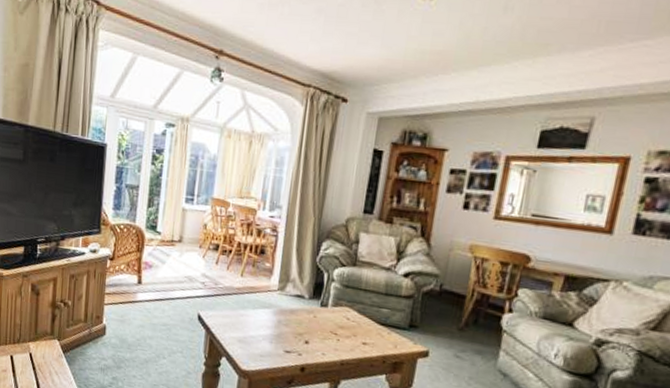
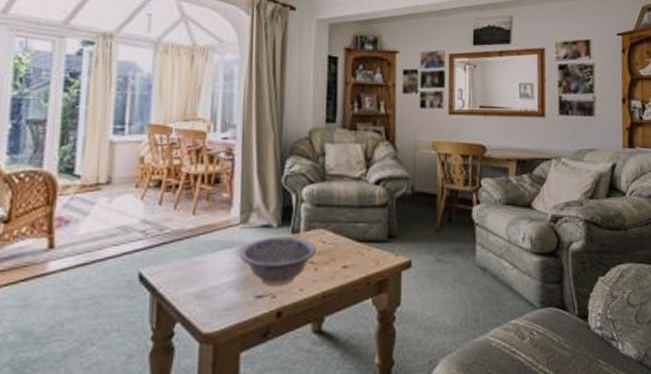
decorative bowl: none [274,305,341,348] -> present [239,235,316,287]

